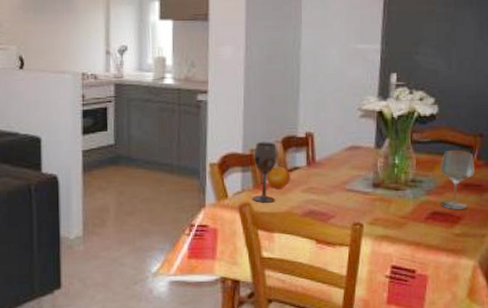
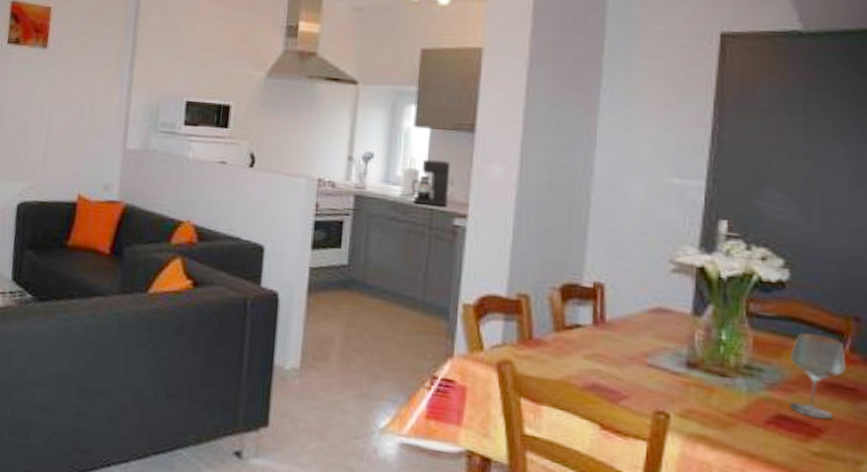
coffee maker: none [161,47,192,86] -> present [411,159,451,206]
wine glass: present [253,142,278,203] -> none [516,286,555,366]
fruit: present [267,166,291,189] -> none [537,319,570,349]

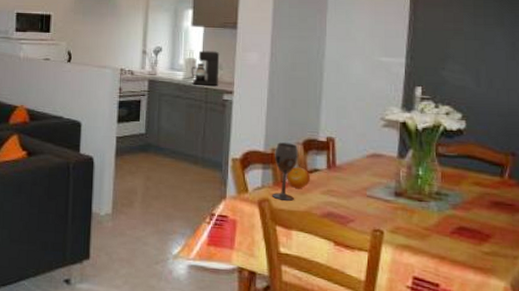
wine glass: none [516,286,555,366] -> present [272,142,299,201]
fruit: none [537,319,570,349] -> present [287,167,311,188]
wine glass: present [789,332,845,421] -> none [467,166,506,229]

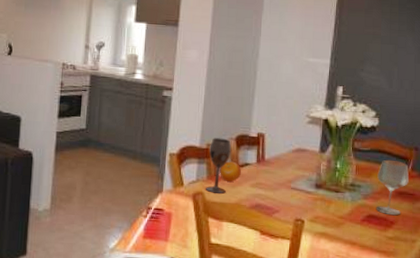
coffee maker: present [191,50,220,86] -> none [132,47,161,82]
wine glass: none [467,166,506,229] -> present [376,159,409,216]

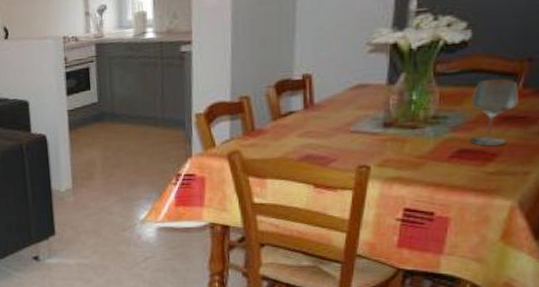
wine glass: present [206,138,232,194] -> none [242,87,271,150]
fruit: present [220,161,242,182] -> none [258,111,286,135]

